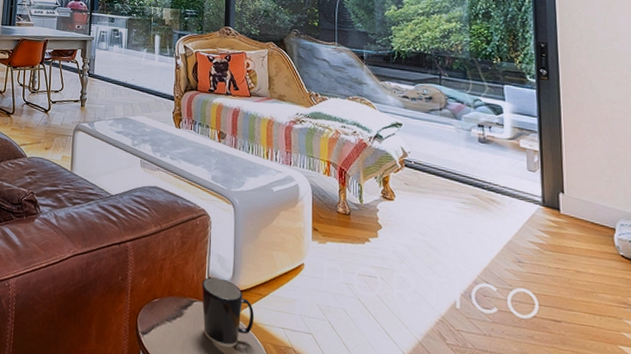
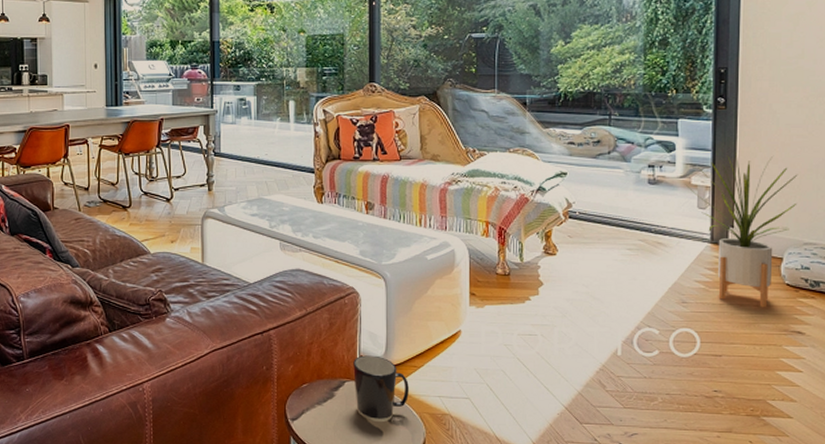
house plant: none [514,118,625,278] -> present [685,151,798,308]

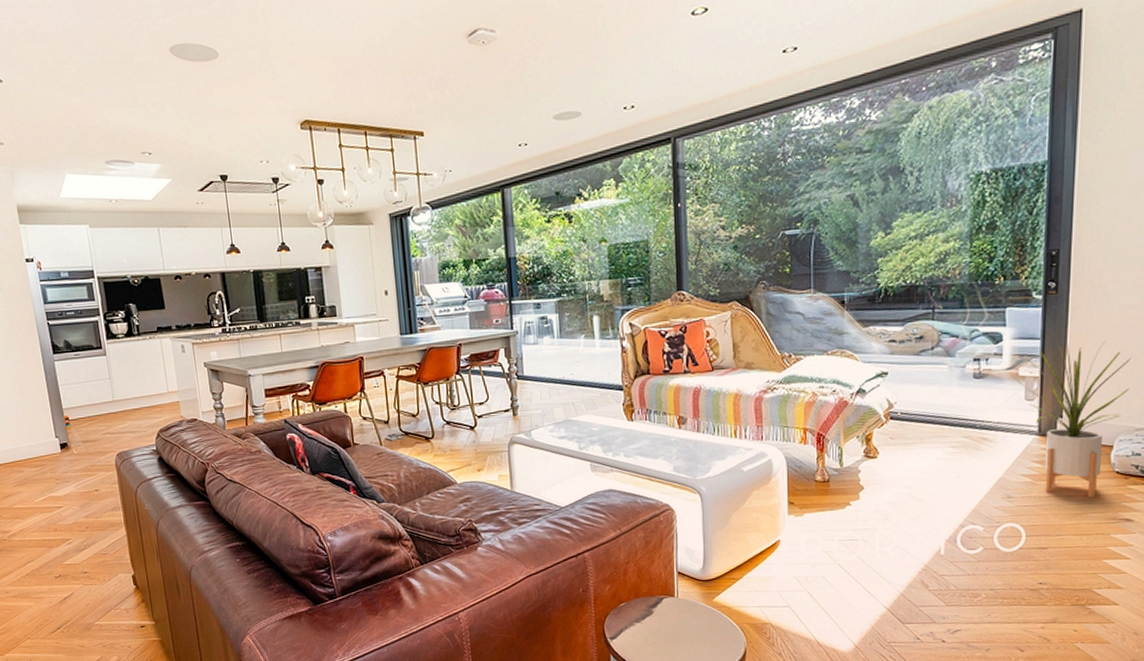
mug: present [353,355,409,423] -> none [671,570,728,636]

